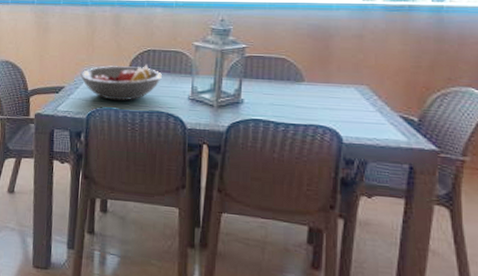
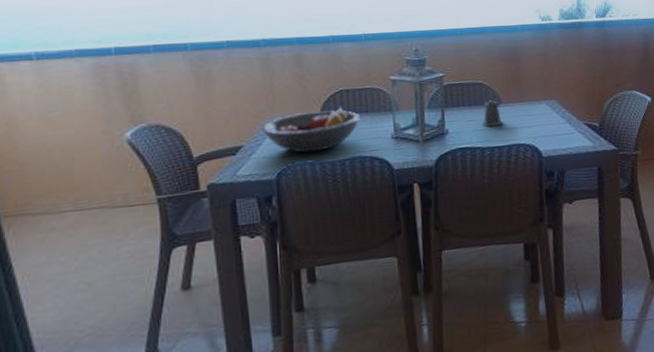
pepper shaker: none [279,77,303,104] -> present [481,100,503,127]

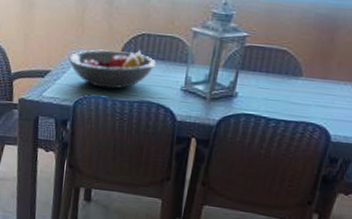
pepper shaker: present [481,100,503,127] -> none [274,71,300,100]

